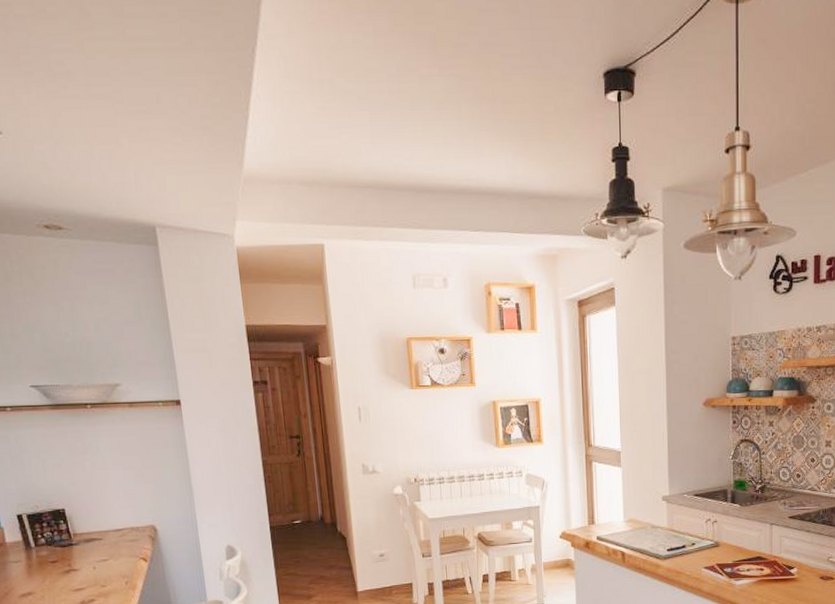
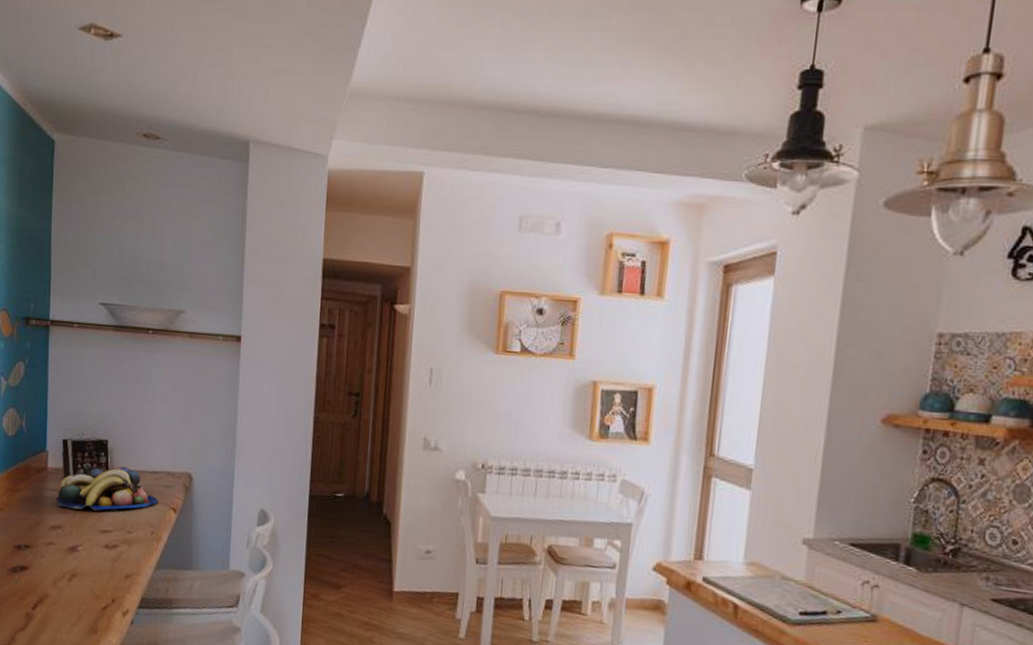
fruit bowl: none [21,530,127,576] -> present [56,466,158,511]

